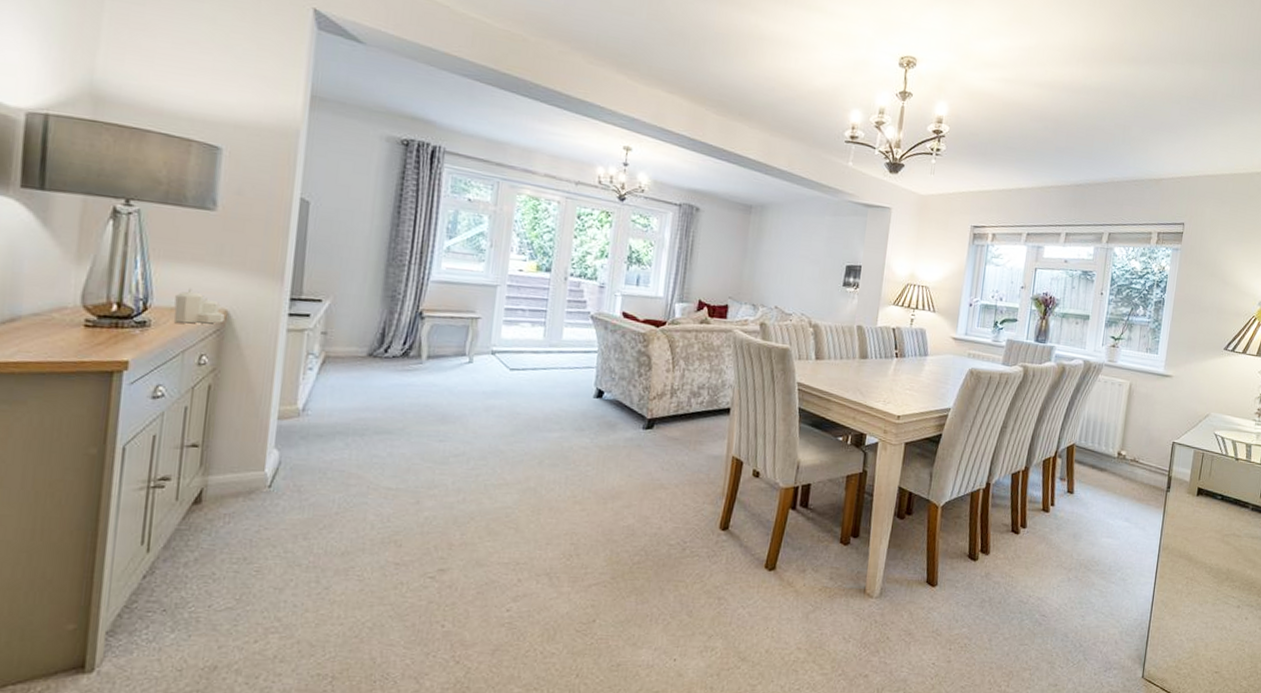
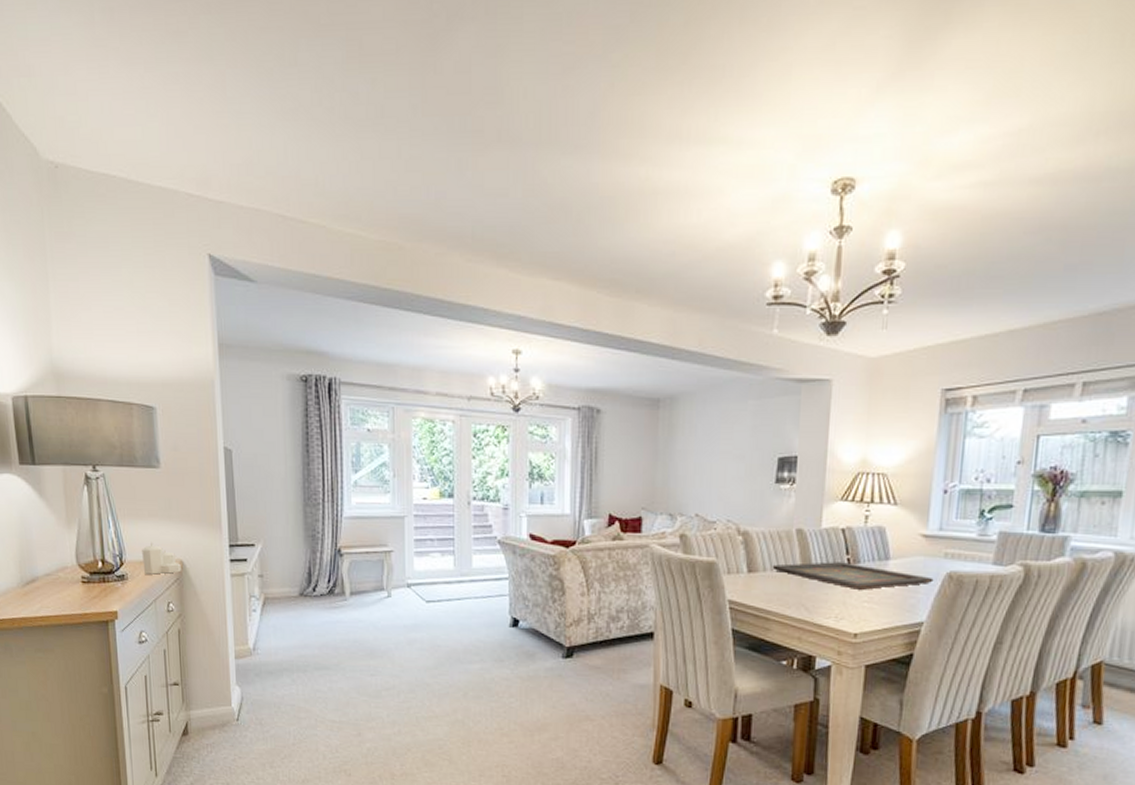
icon panel: none [835,354,960,380] -> present [772,561,934,590]

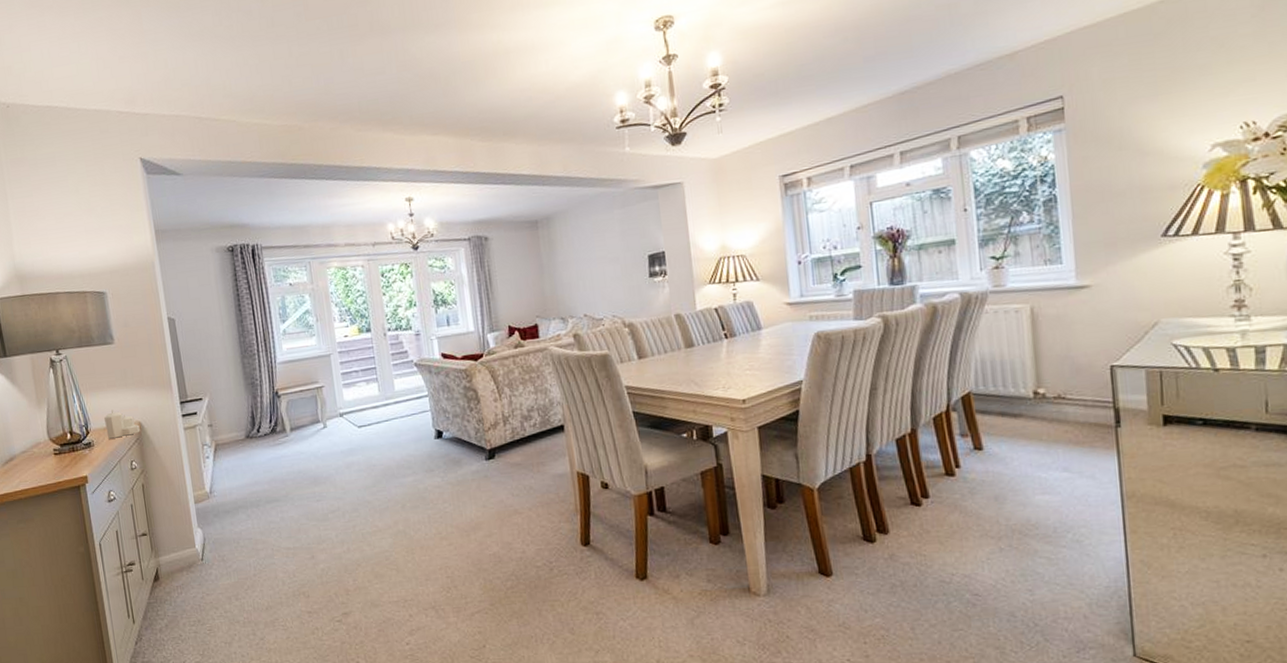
icon panel: present [772,561,934,590] -> none [659,337,804,360]

